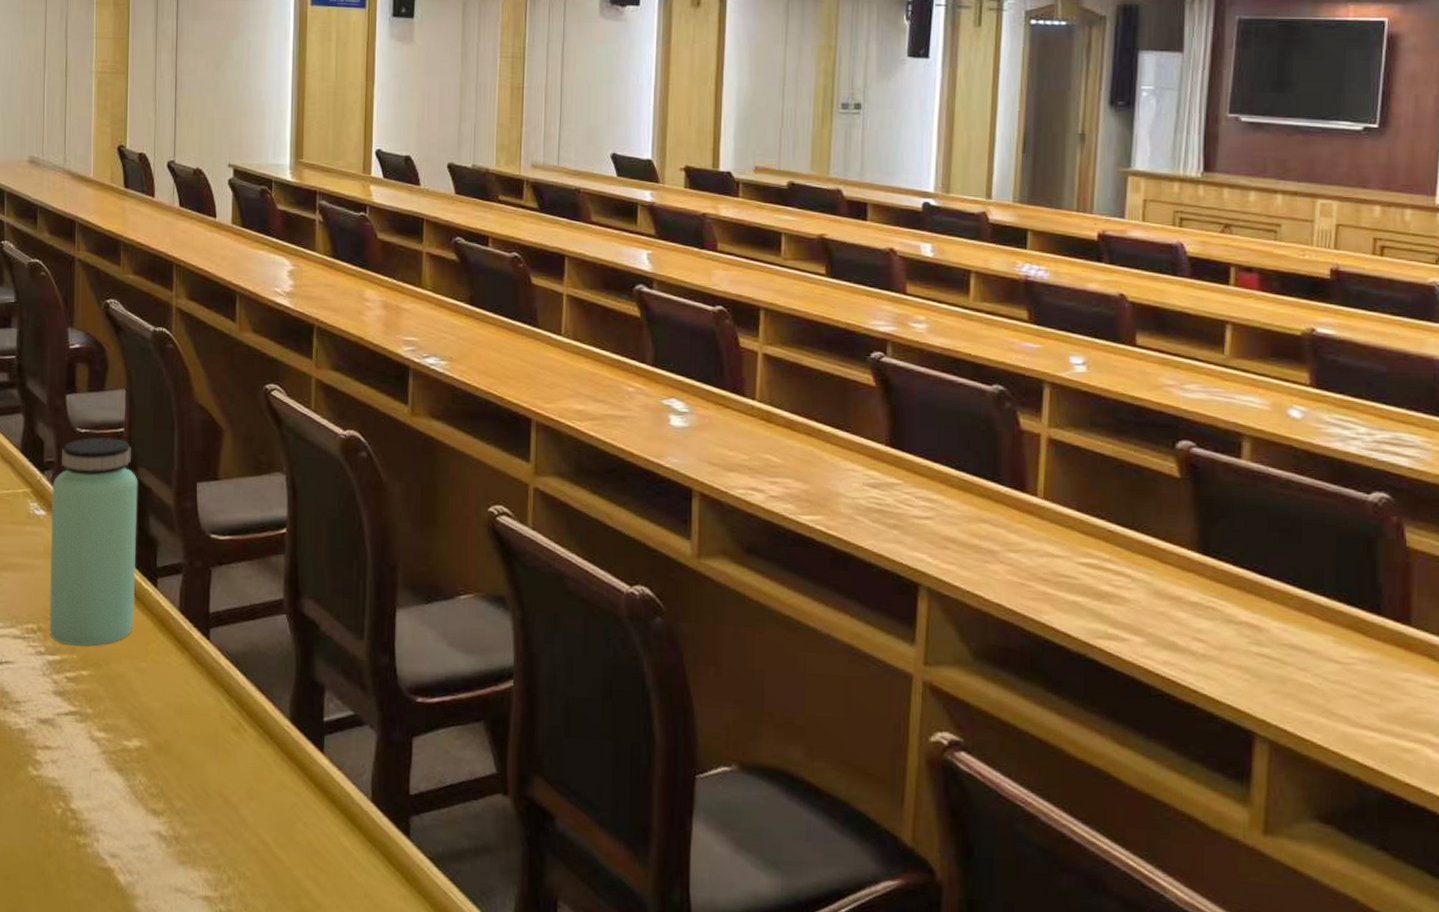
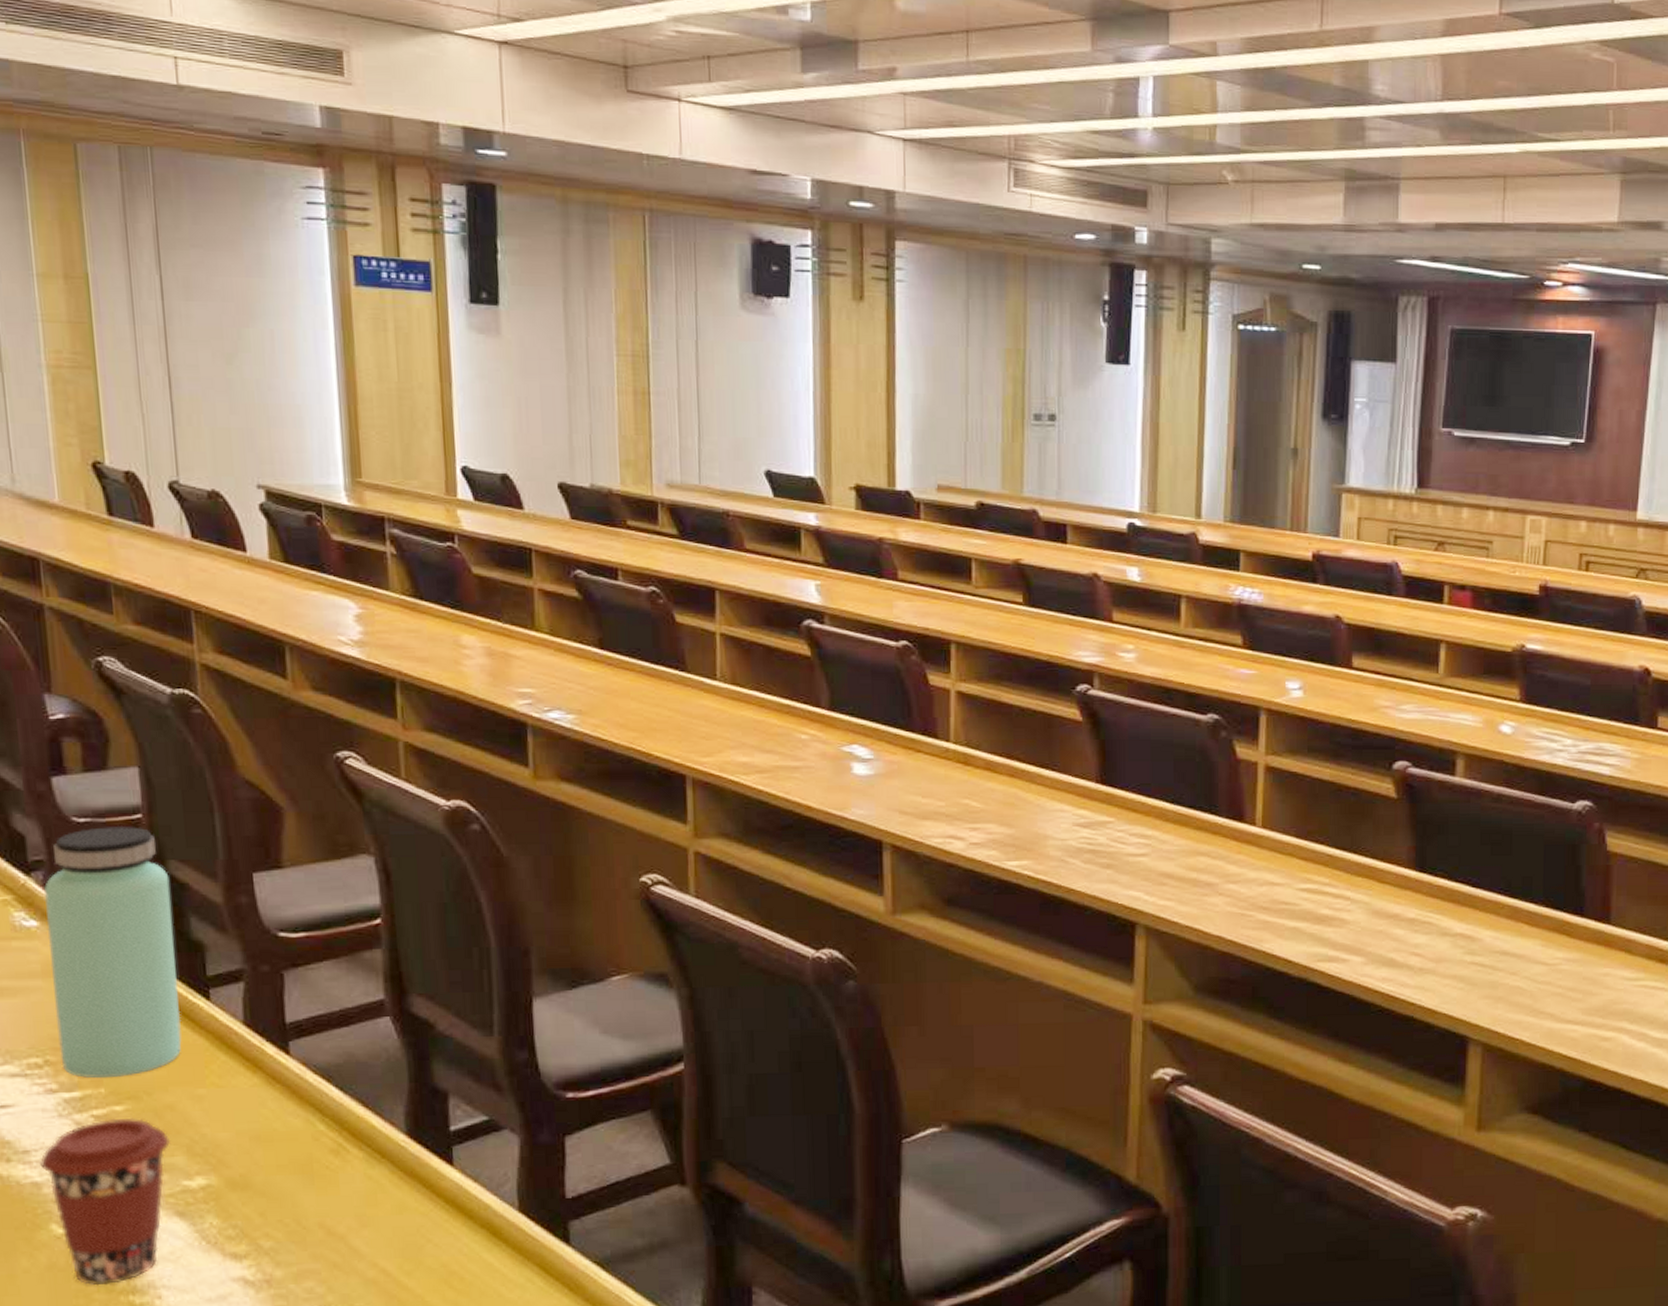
coffee cup: none [26,681,119,824] -> present [40,1117,171,1286]

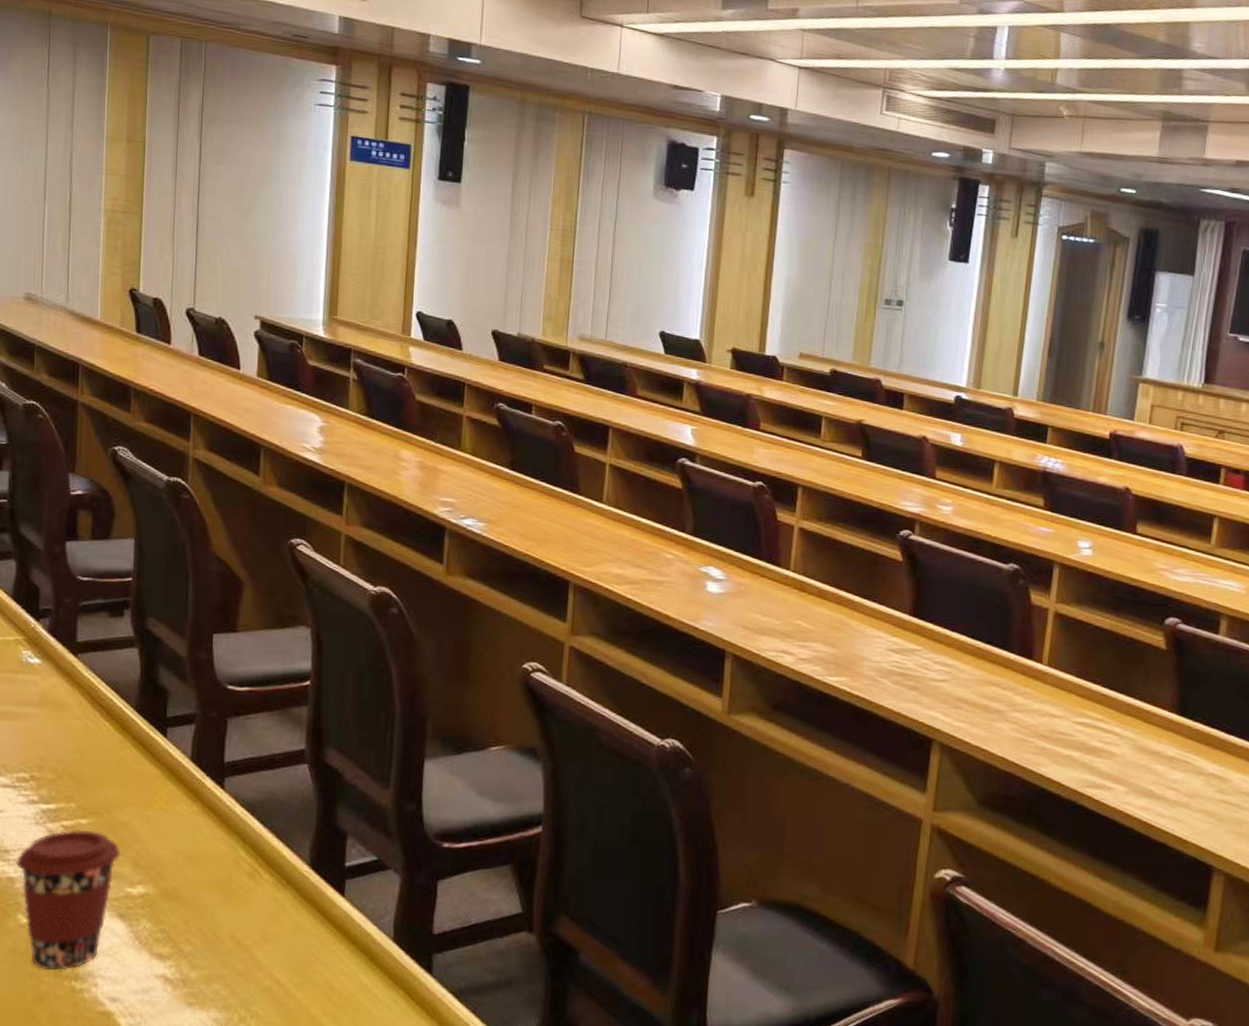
bottle: present [44,825,182,1078] -> none [44,586,147,795]

